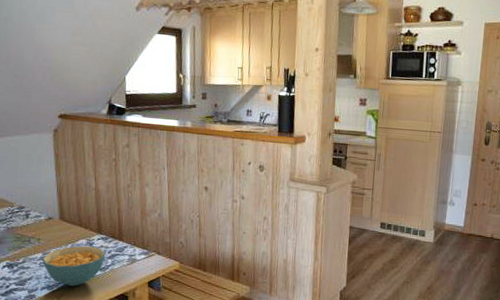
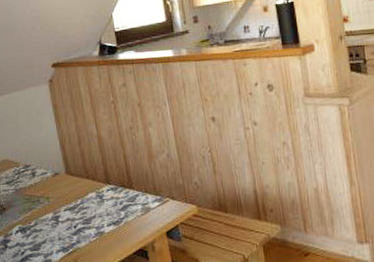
cereal bowl: present [42,245,106,287] -> none [54,199,118,246]

